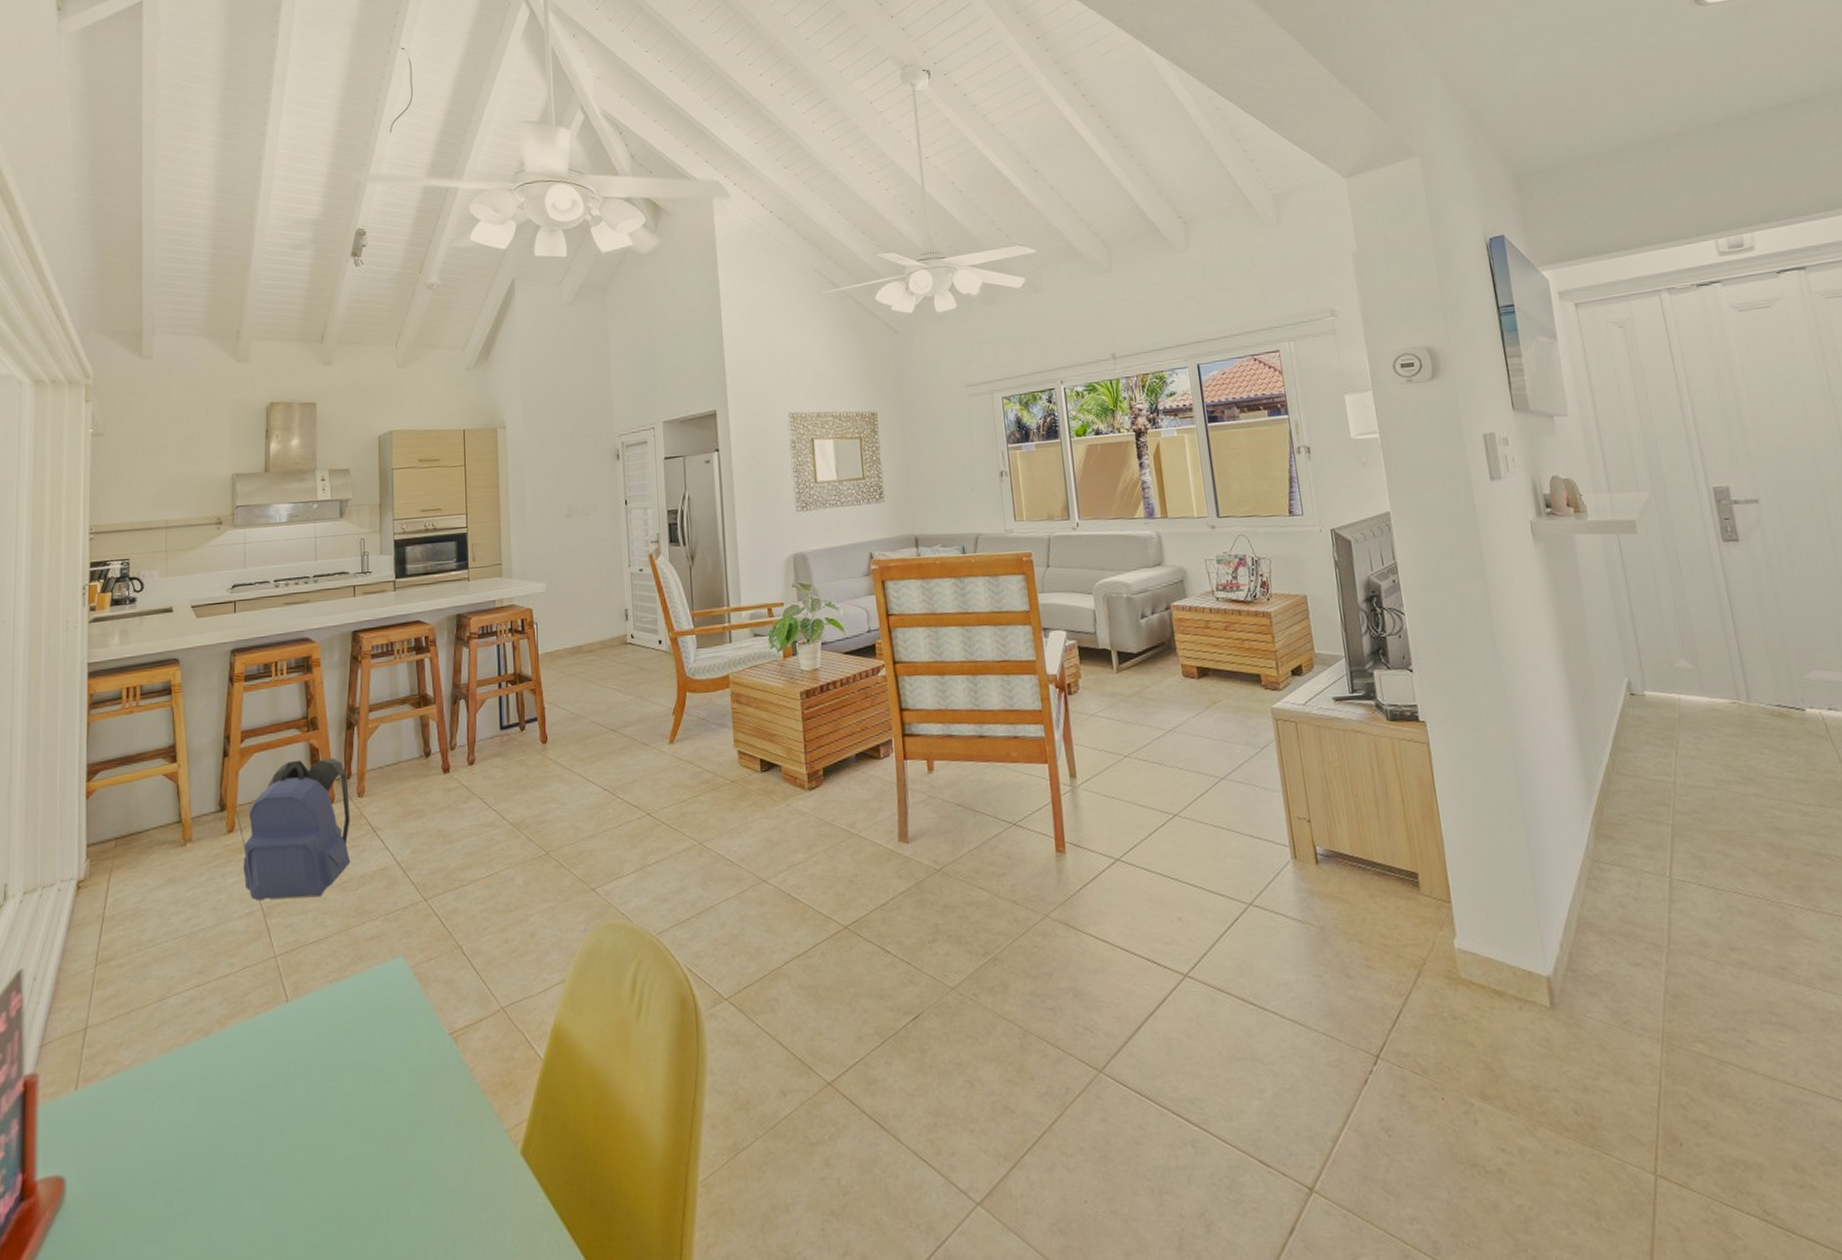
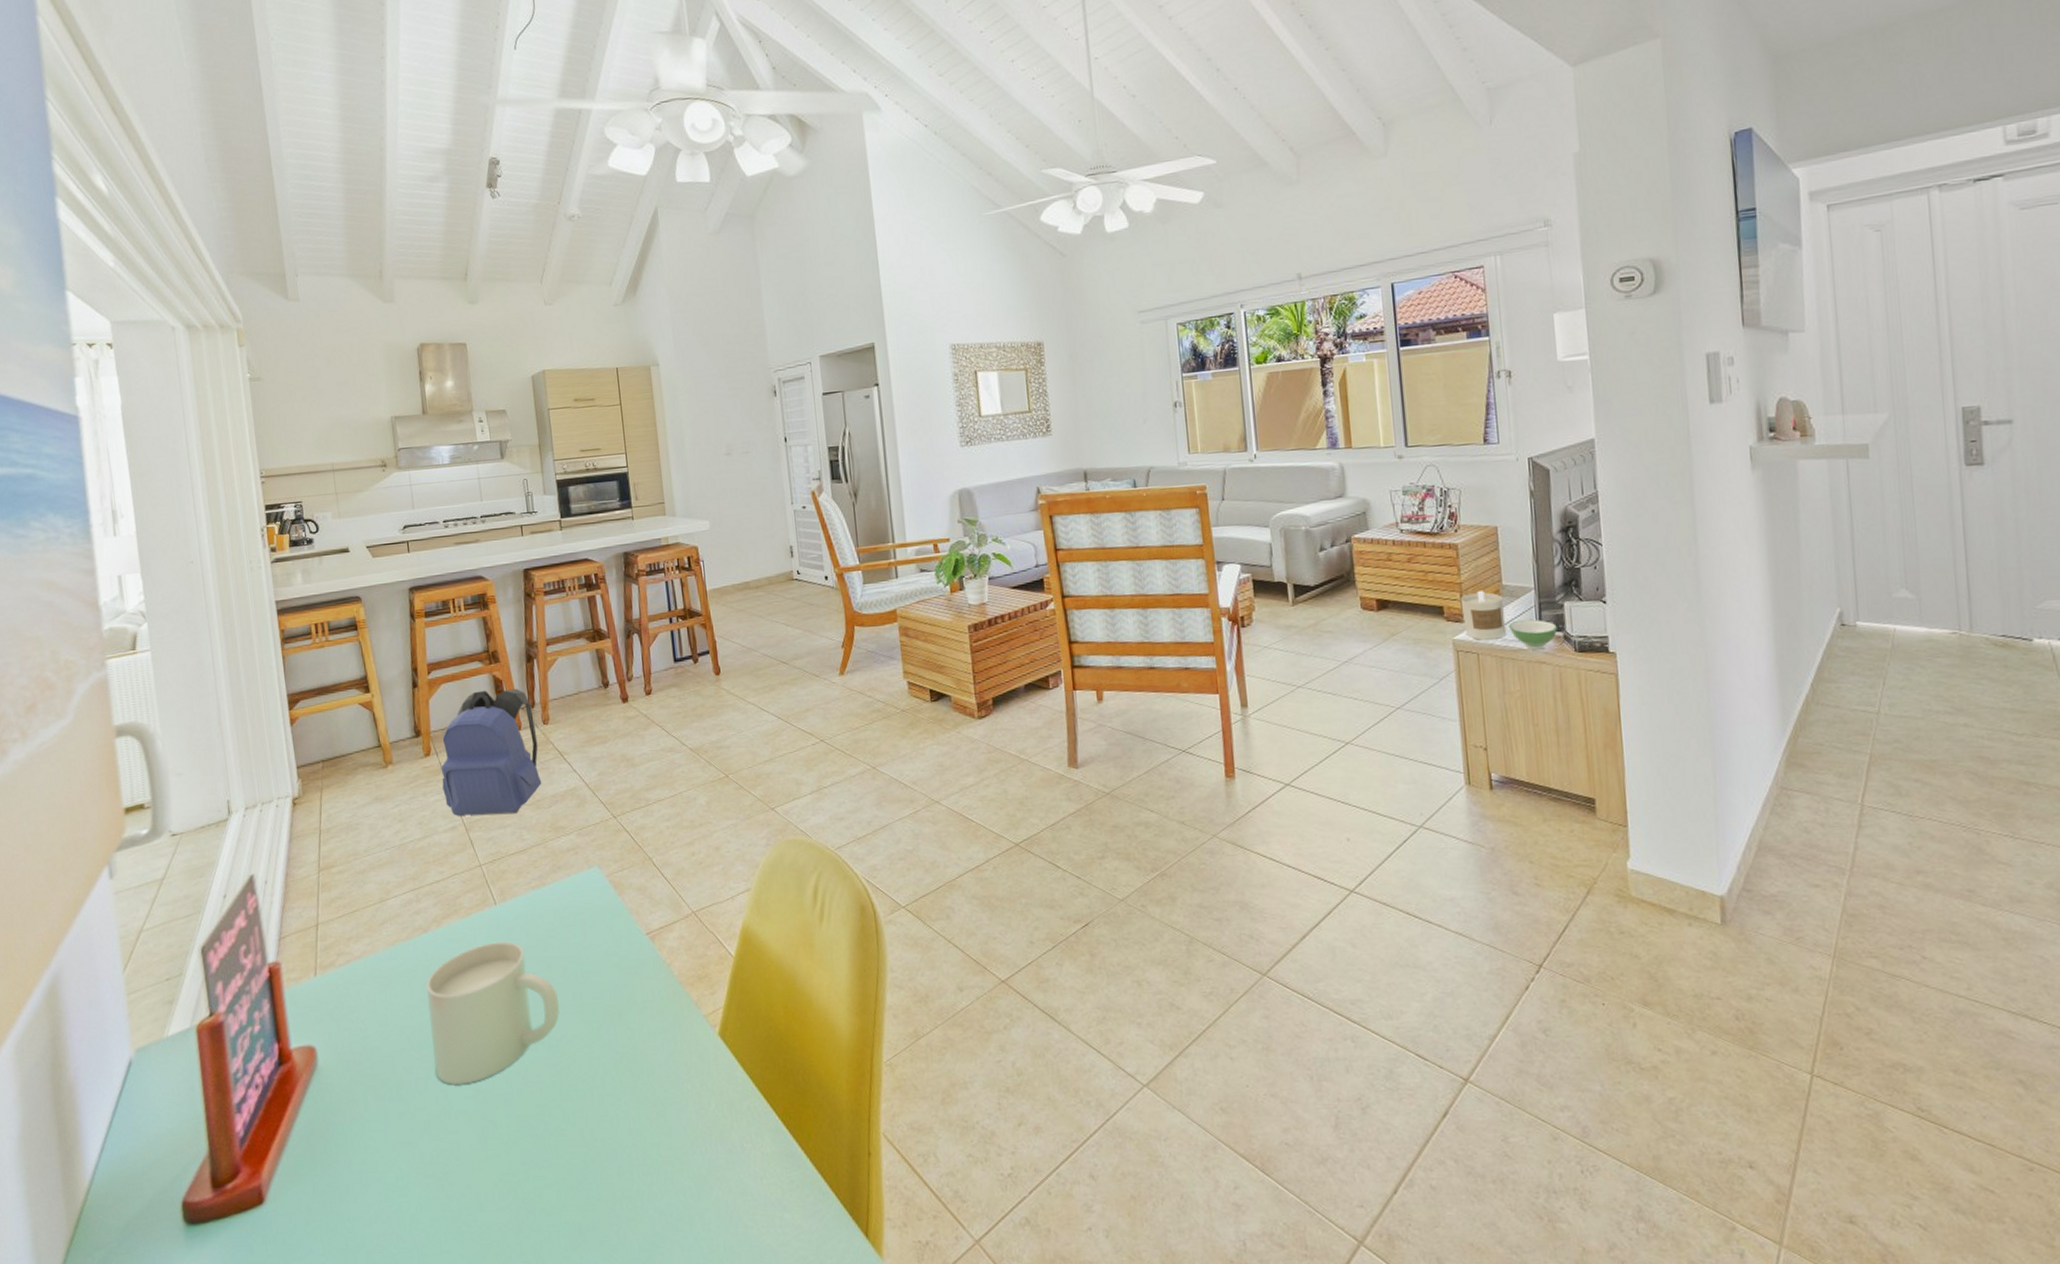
mug: none [200,1045,348,1222] -> present [426,941,560,1086]
candle: none [1276,658,1322,709] -> present [1460,590,1507,640]
bowl: none [1324,687,1369,719] -> present [1509,619,1557,650]

